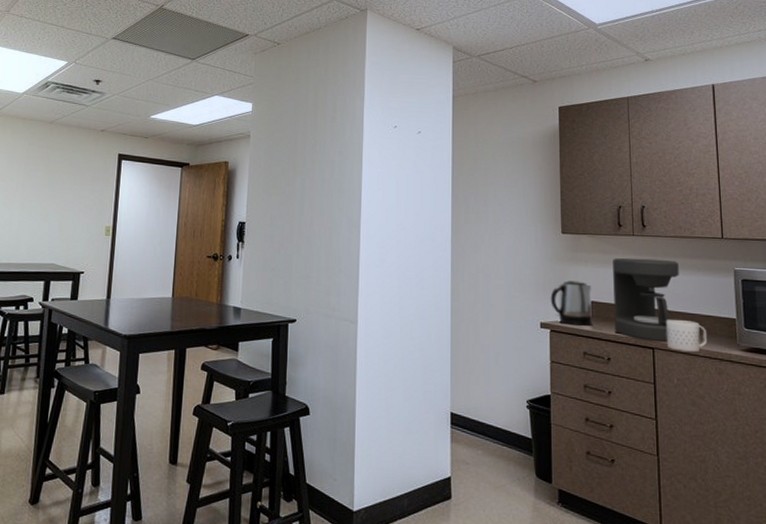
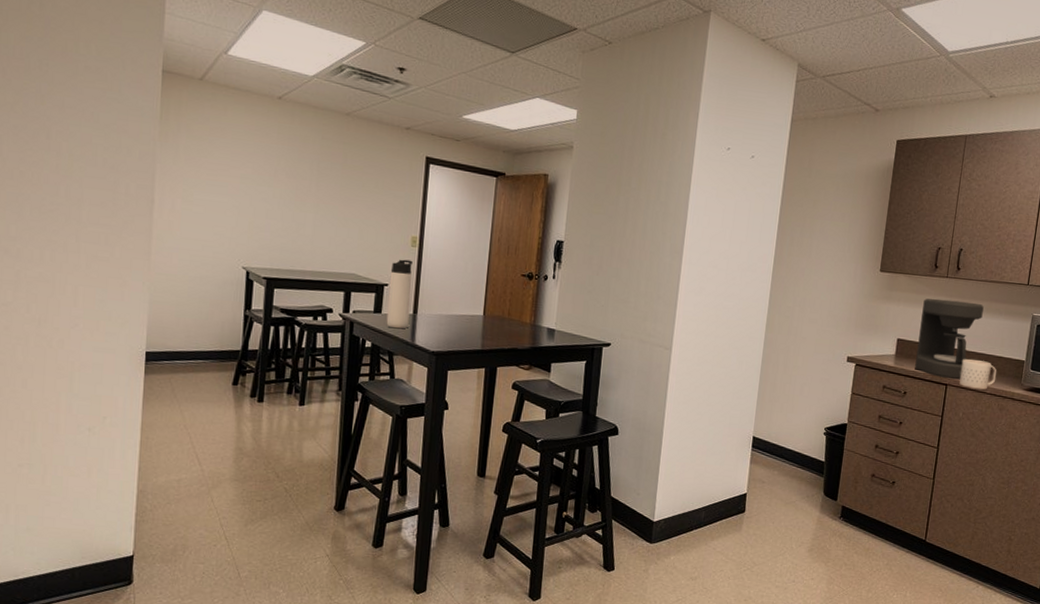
thermos bottle: none [82,247,106,315] -> present [386,259,413,329]
kettle: present [550,280,593,326] -> none [859,318,900,362]

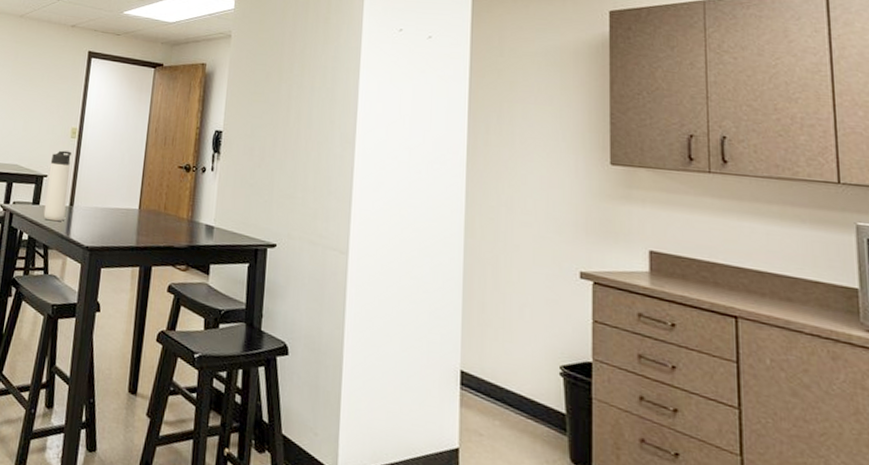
coffee maker: present [915,298,984,380] -> none [680,199,775,312]
mug: present [959,359,997,390] -> none [754,282,816,328]

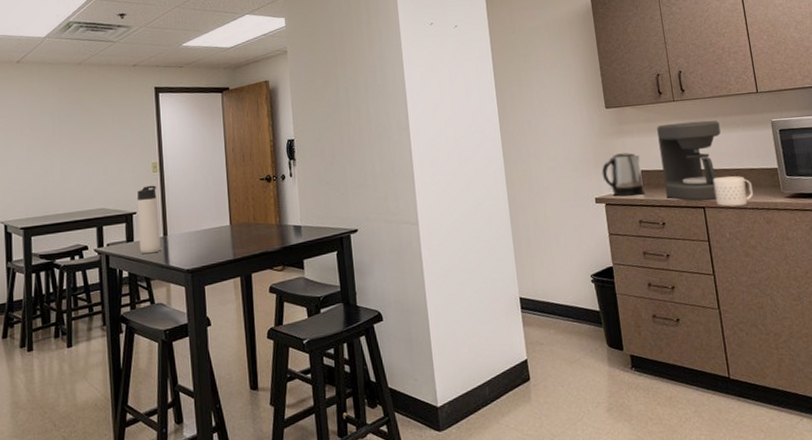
kettle: none [594,223,652,281] -> present [601,152,645,196]
coffee maker: none [680,199,775,312] -> present [657,120,721,202]
mug: none [754,282,816,328] -> present [712,176,754,207]

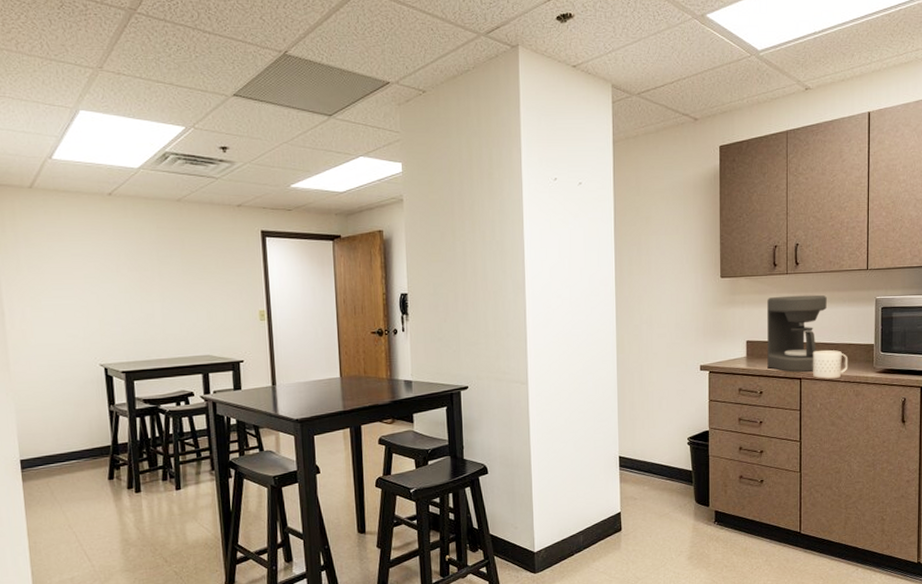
thermos bottle: present [137,185,161,255] -> none [243,334,269,403]
kettle: present [601,152,645,196] -> none [709,323,748,365]

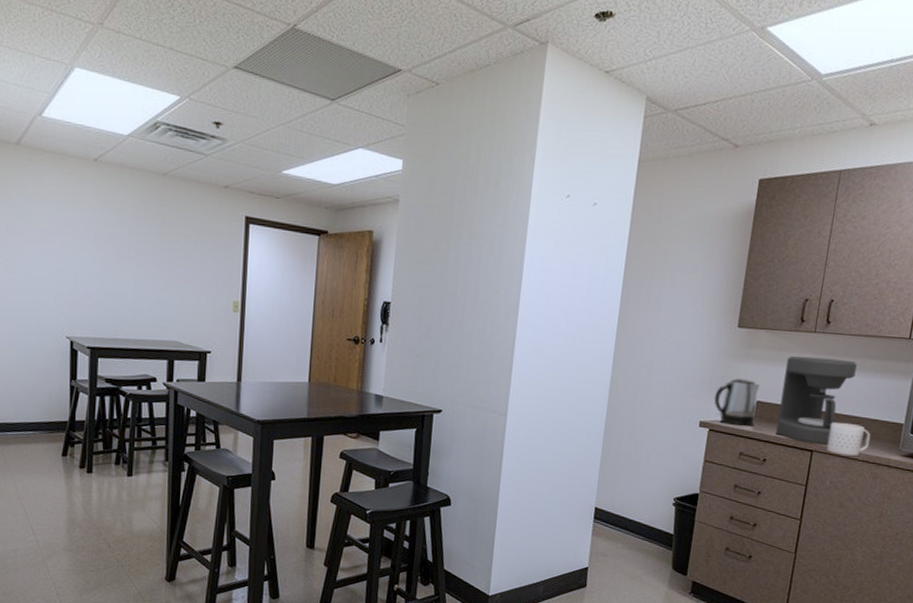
kettle: none [709,323,748,365] -> present [713,378,760,426]

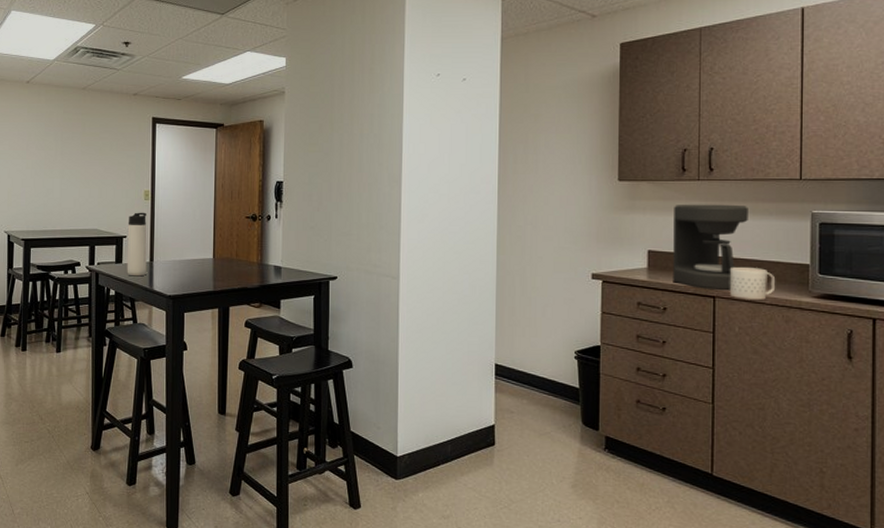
thermos bottle: none [210,325,235,398] -> present [127,212,147,277]
kettle: present [713,378,760,426] -> none [603,230,650,276]

